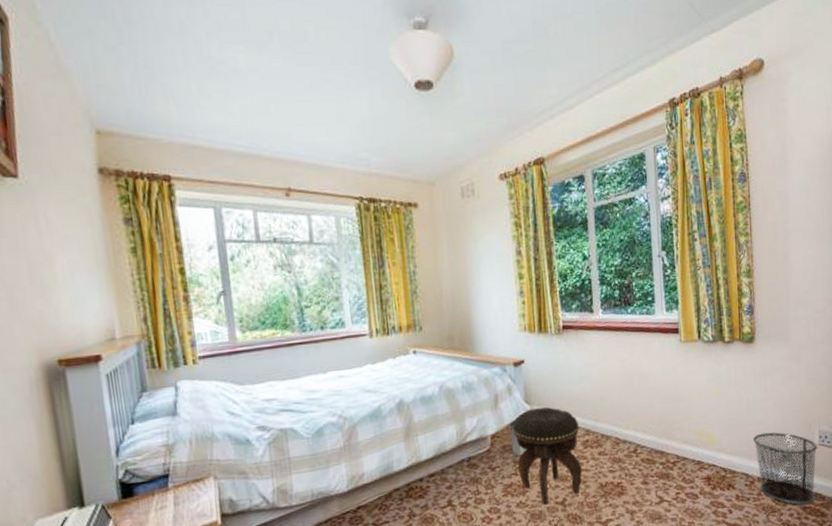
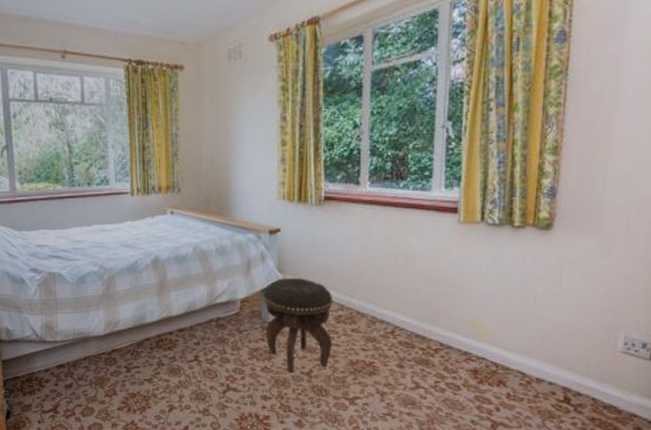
waste bin: present [752,432,818,505] -> none [535,331,621,415]

